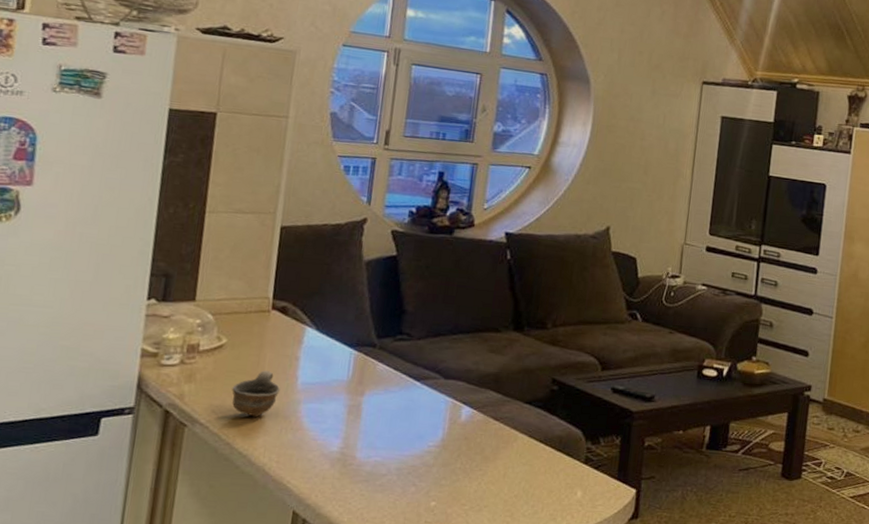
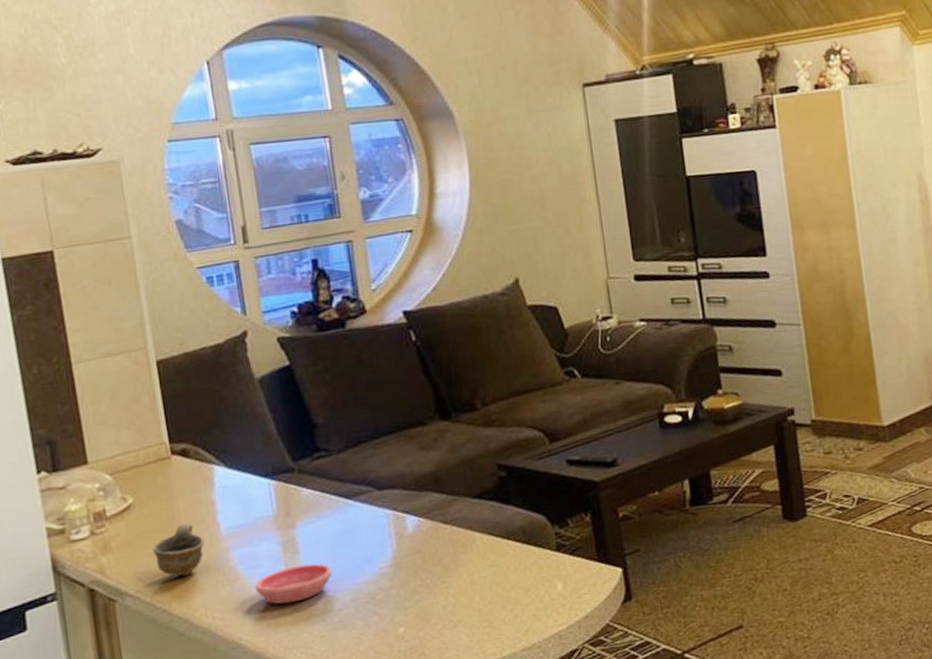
saucer: none [314,428,386,460] -> present [255,563,333,604]

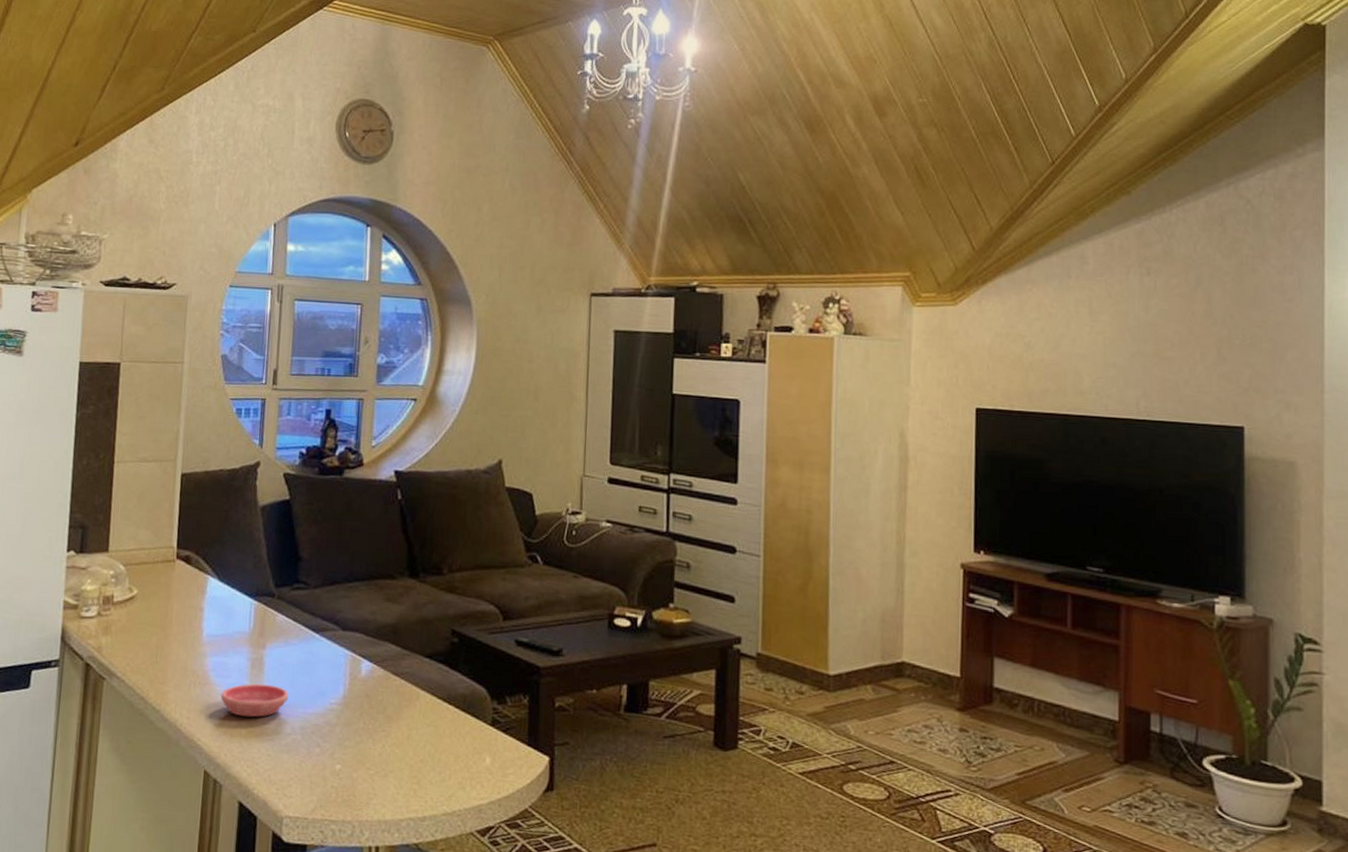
cup: present [152,523,205,577] -> none [144,622,188,671]

